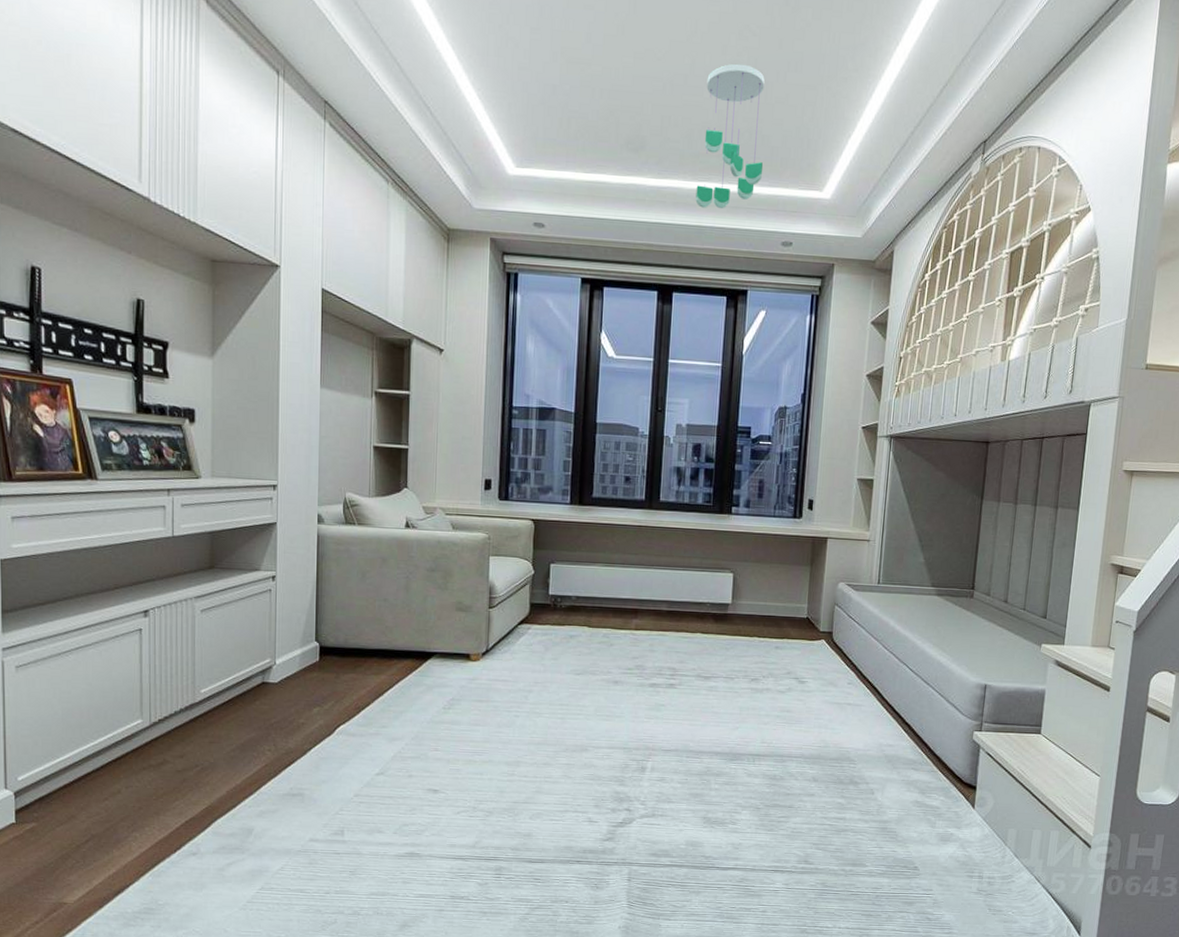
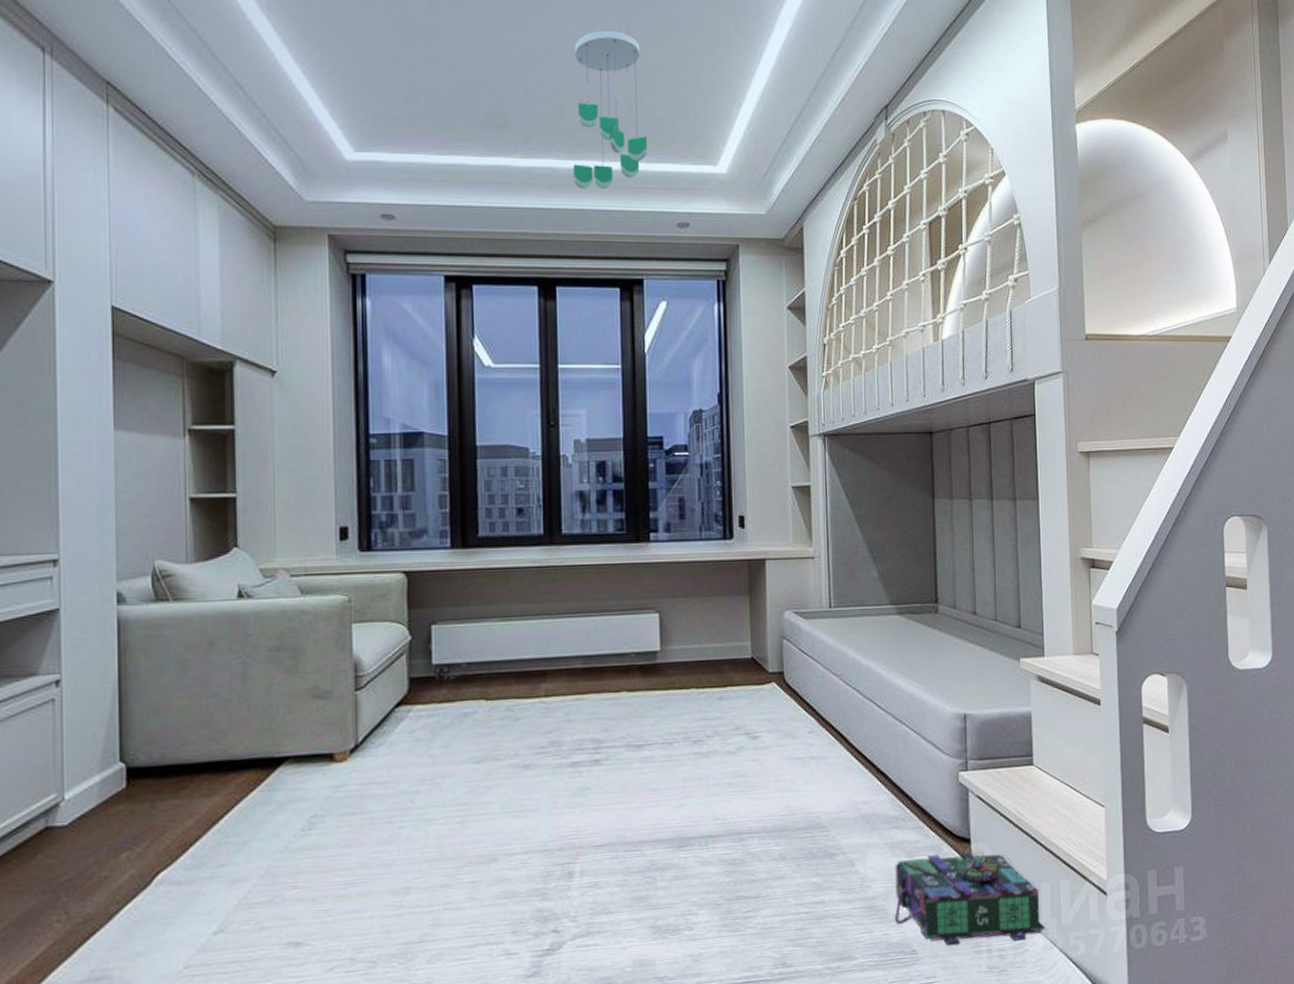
backpack: none [903,795,1032,873] -> present [895,850,1046,946]

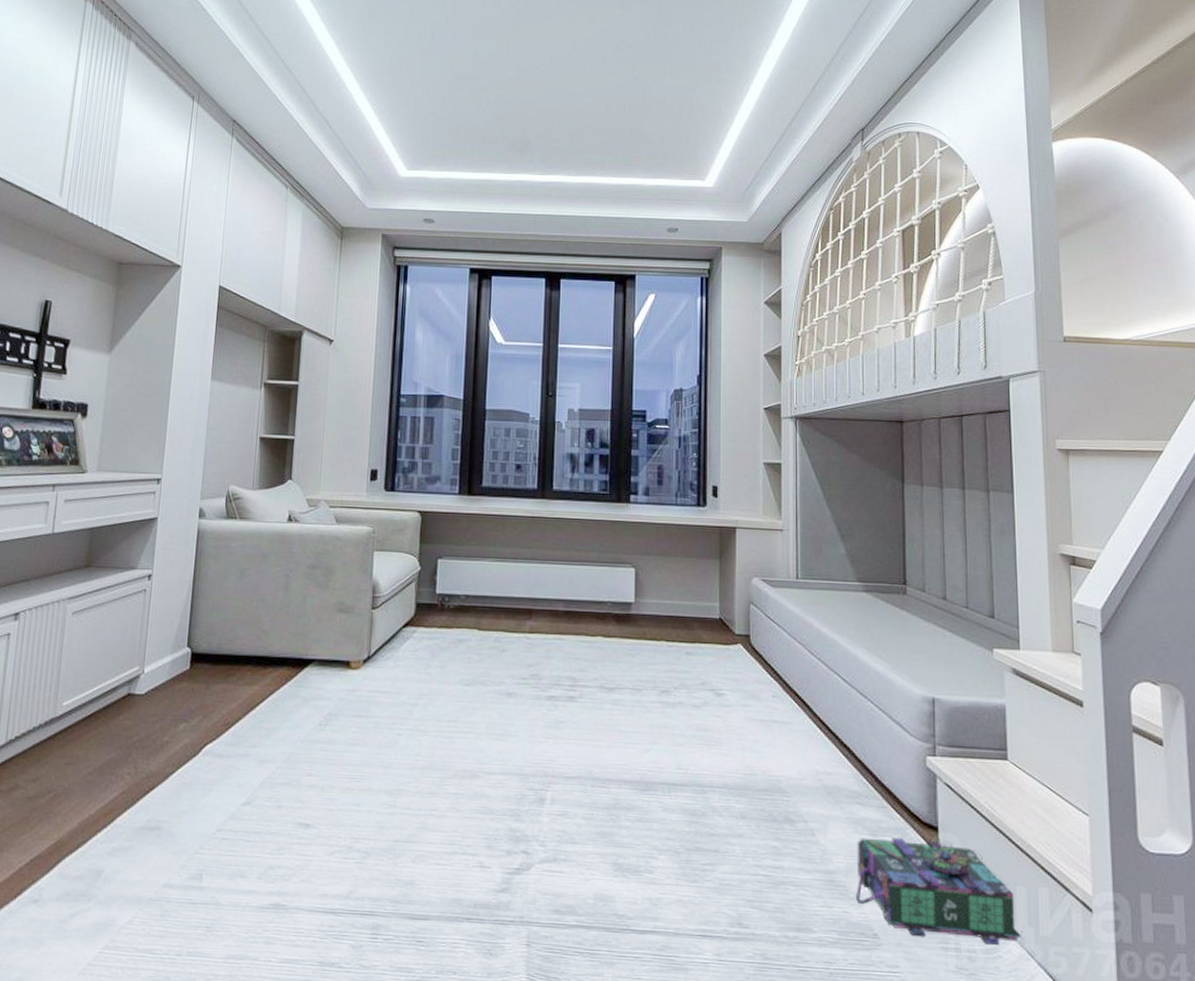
ceiling mobile: present [573,30,647,189] -> none [580,72,644,200]

